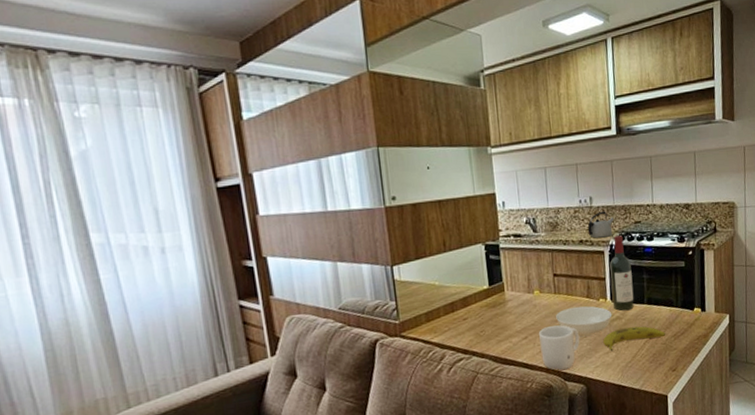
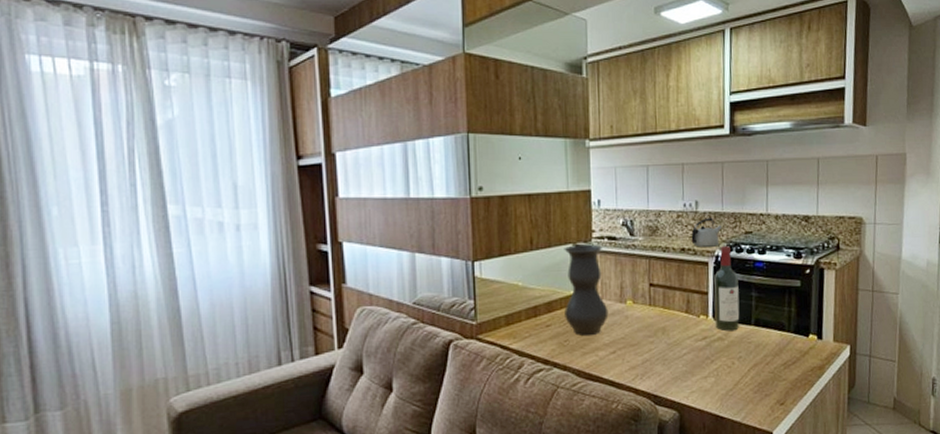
vase: none [474,242,519,326] -> present [564,244,609,336]
mug: present [538,325,580,371] -> none [628,341,675,392]
bowl: present [556,306,613,337] -> none [649,321,714,357]
fruit: present [603,326,666,352] -> none [701,350,775,376]

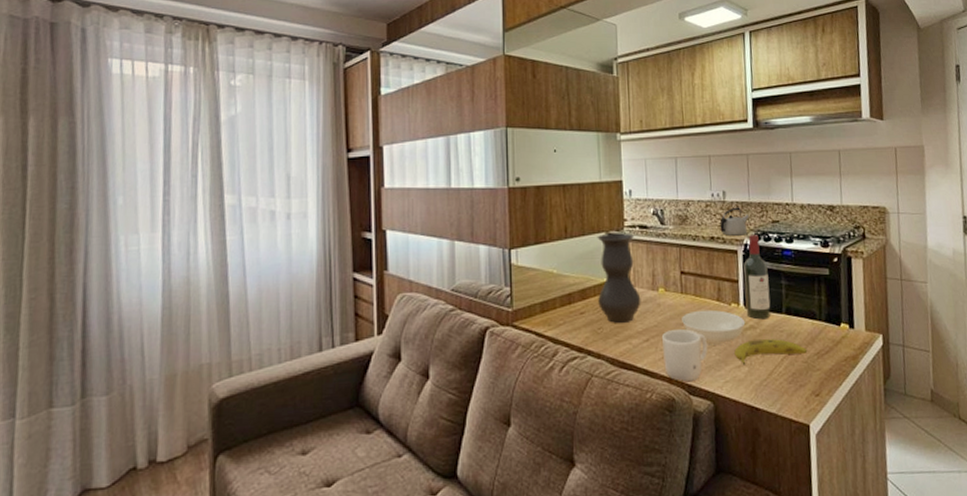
mug: none [628,341,675,392] -> present [661,329,708,381]
bowl: none [649,321,714,357] -> present [682,309,746,346]
fruit: none [701,350,775,376] -> present [734,339,808,366]

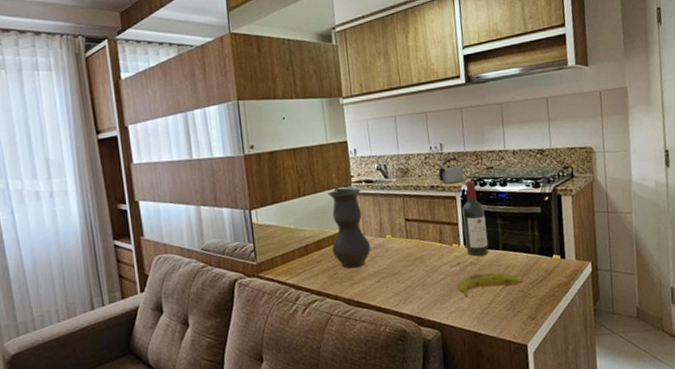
mug: present [661,329,708,381] -> none [391,269,434,315]
bowl: present [682,309,746,346] -> none [408,251,466,282]

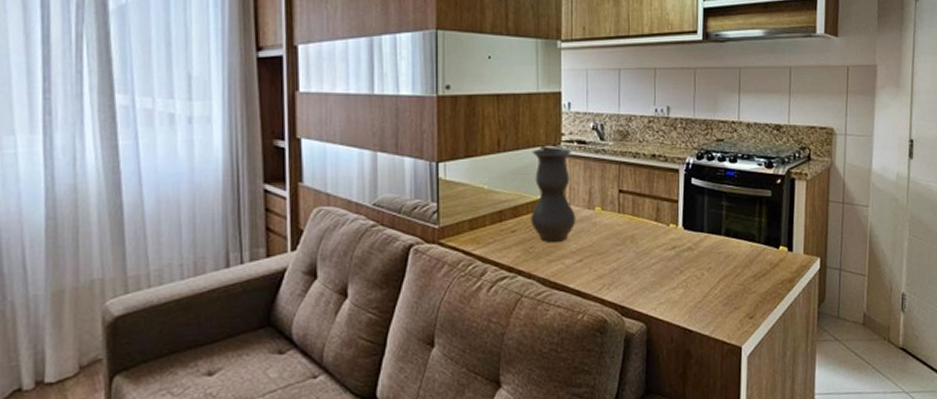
kettle: present [438,157,465,185] -> none [662,124,693,155]
fruit: present [457,272,524,298] -> none [670,261,745,287]
wine bottle: present [462,181,489,257] -> none [684,153,710,241]

